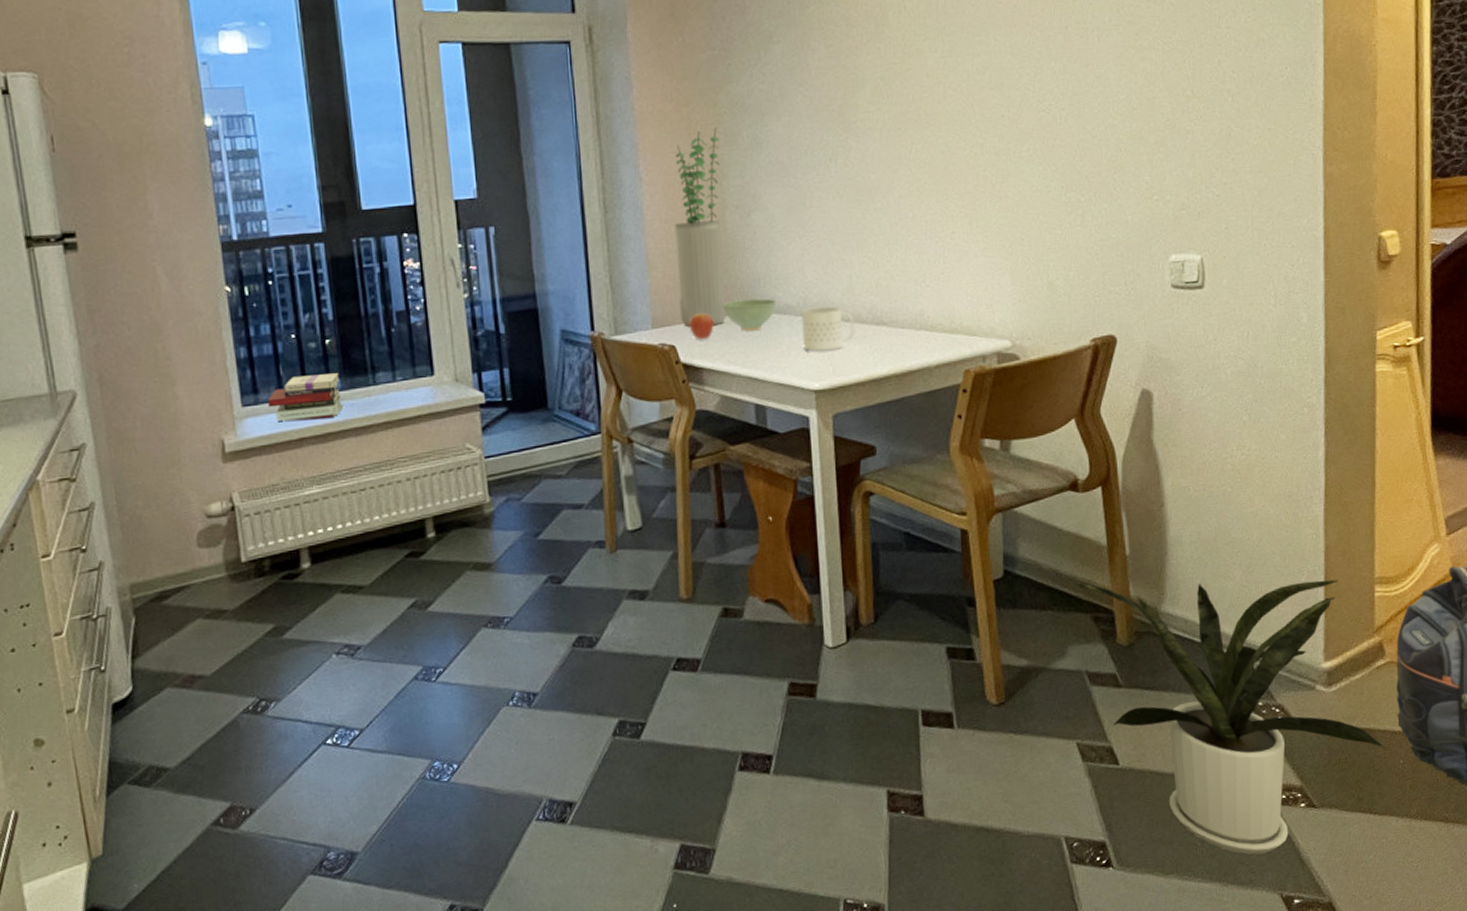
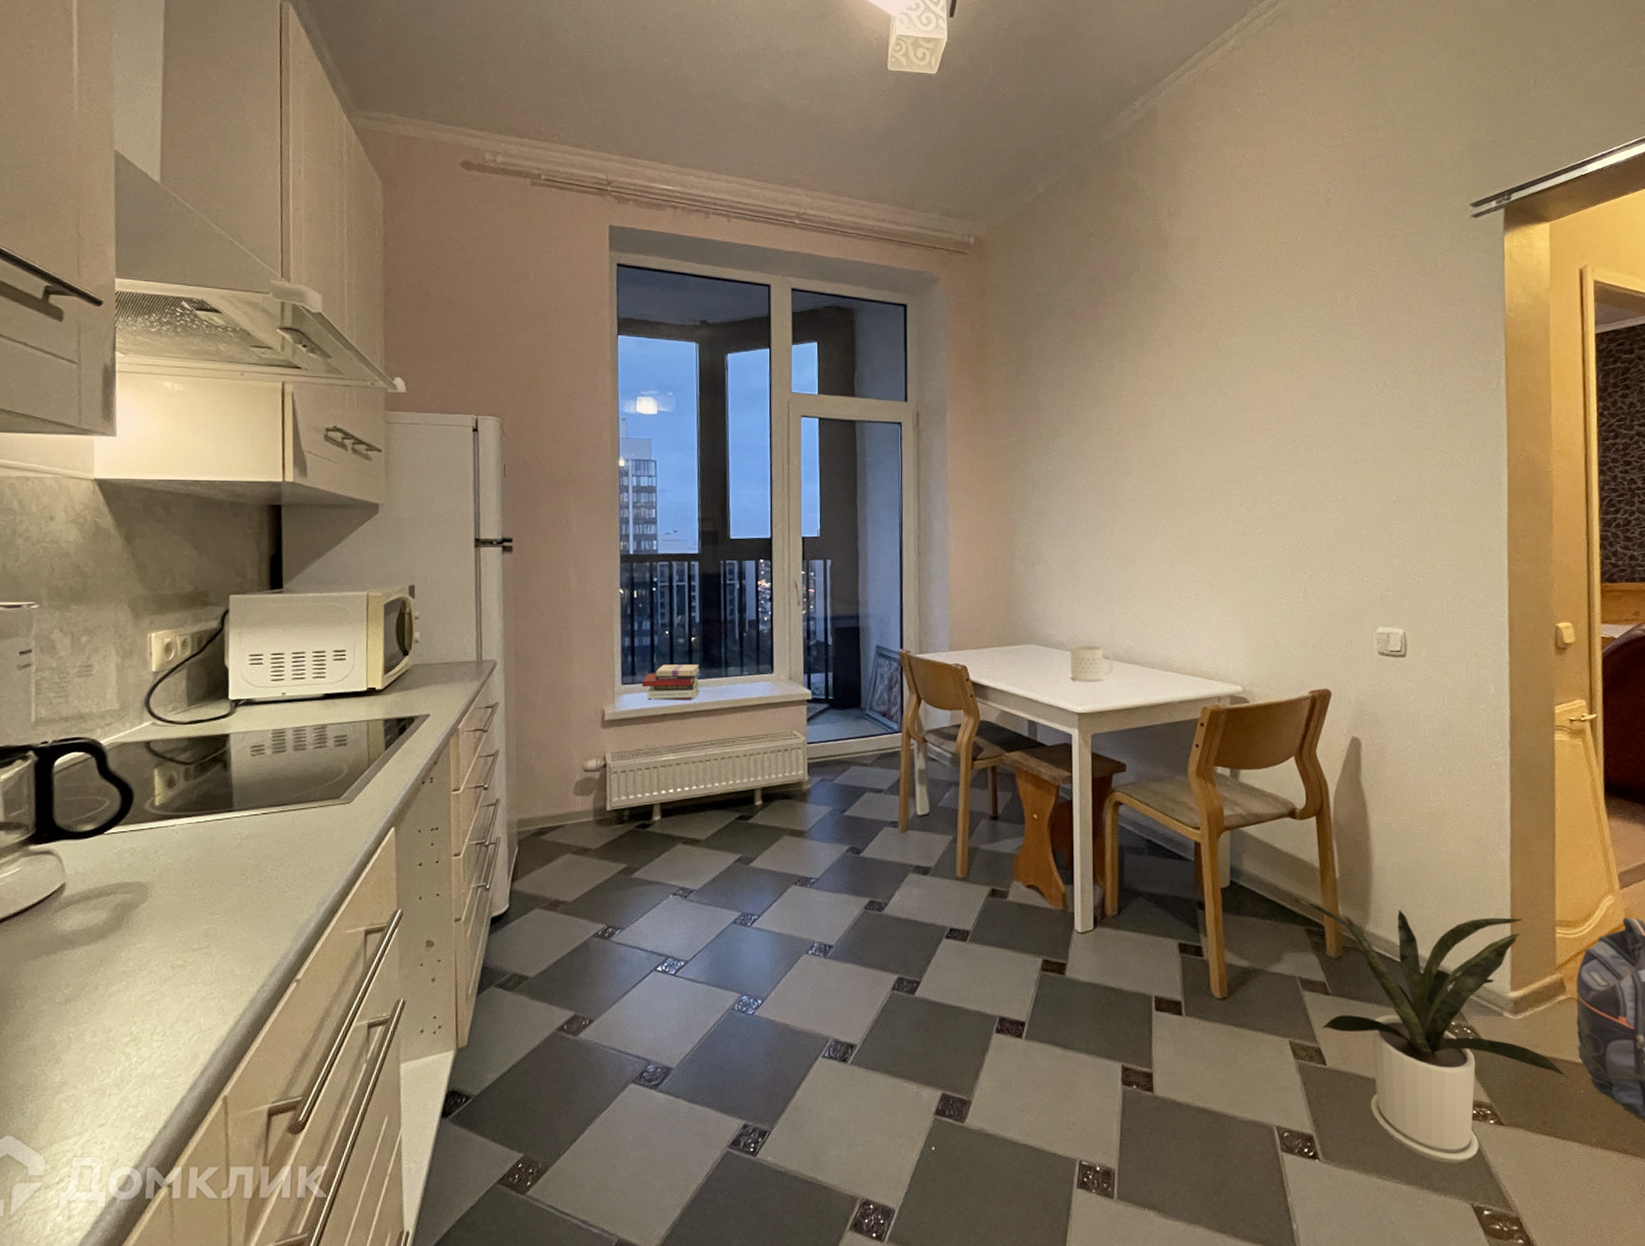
vase: present [674,127,727,327] -> none [972,496,1012,653]
fruit: present [689,312,714,341] -> none [979,641,999,664]
bowl: present [722,298,777,332] -> none [1006,634,1050,660]

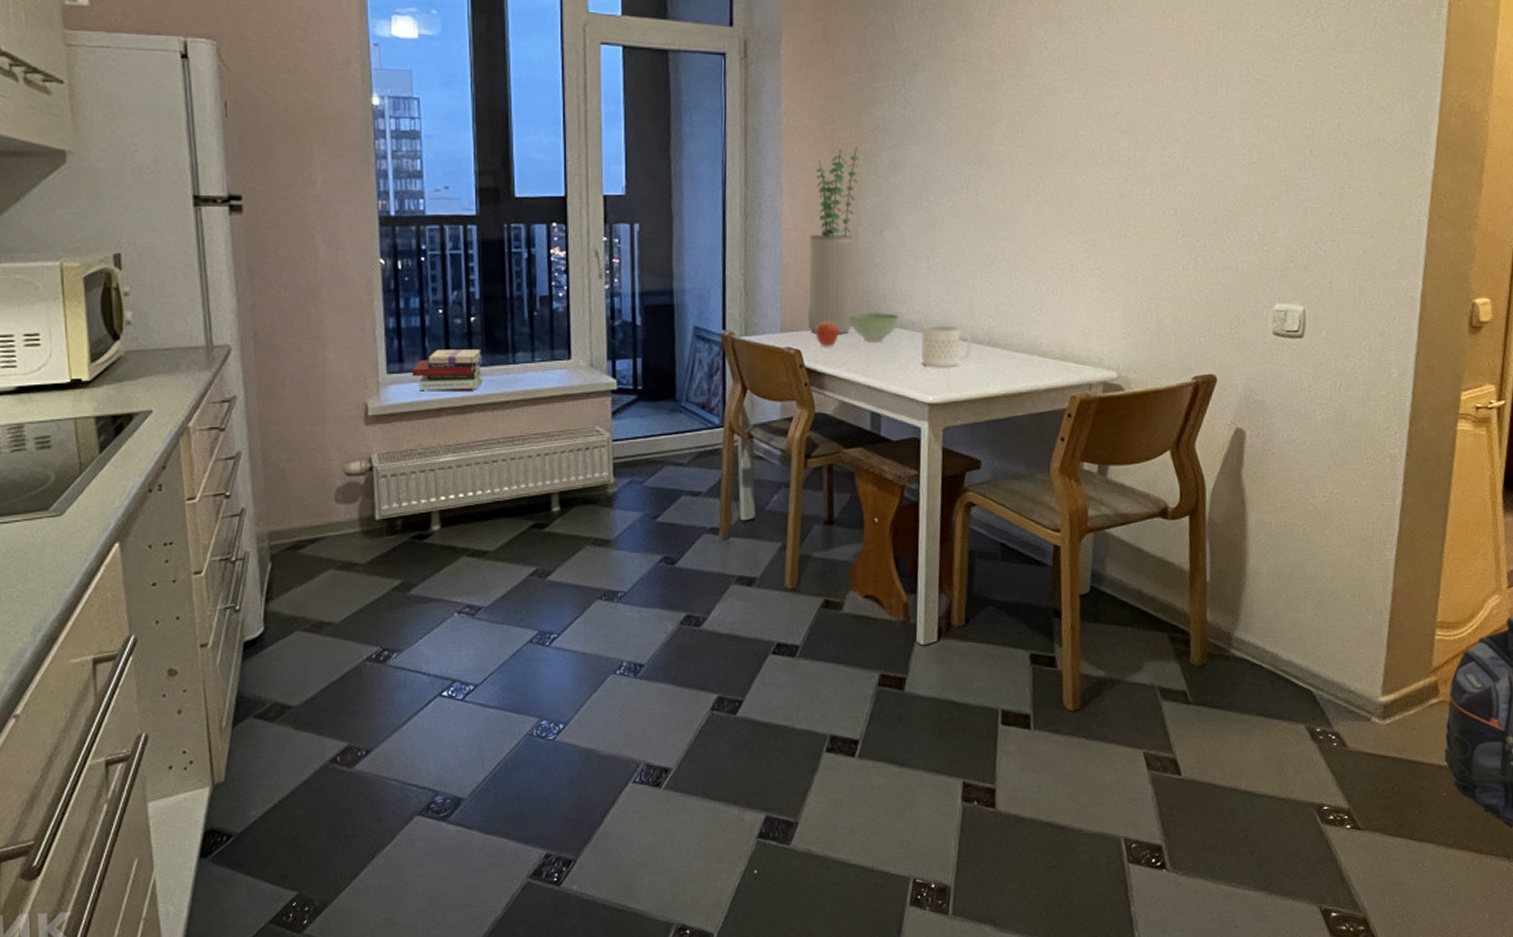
vase: none [972,496,1012,653] -> present [808,147,859,335]
fruit: none [979,641,999,664] -> present [815,321,839,347]
bowl: none [1006,634,1050,660] -> present [848,312,900,342]
house plant: present [1286,898,1569,1164] -> none [1151,604,1432,869]

